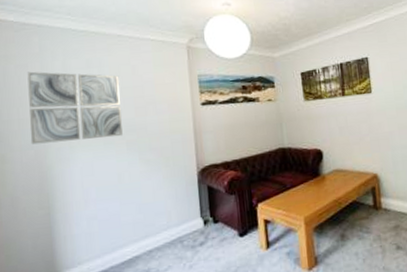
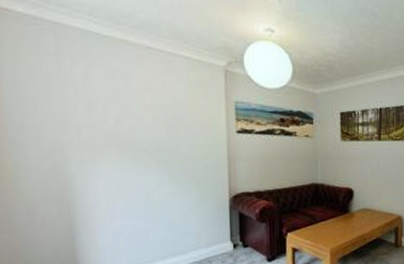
wall art: present [27,71,123,145] -> none [42,73,152,155]

